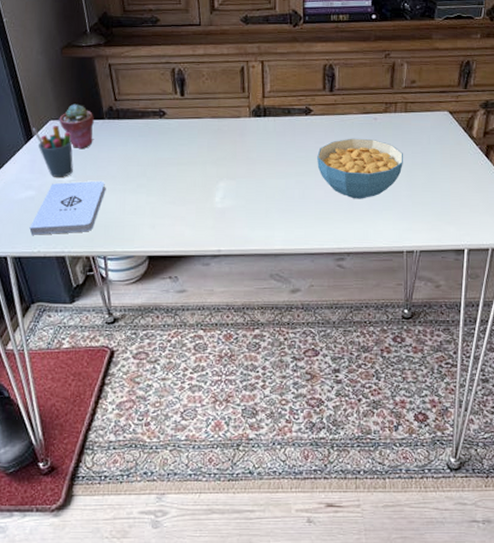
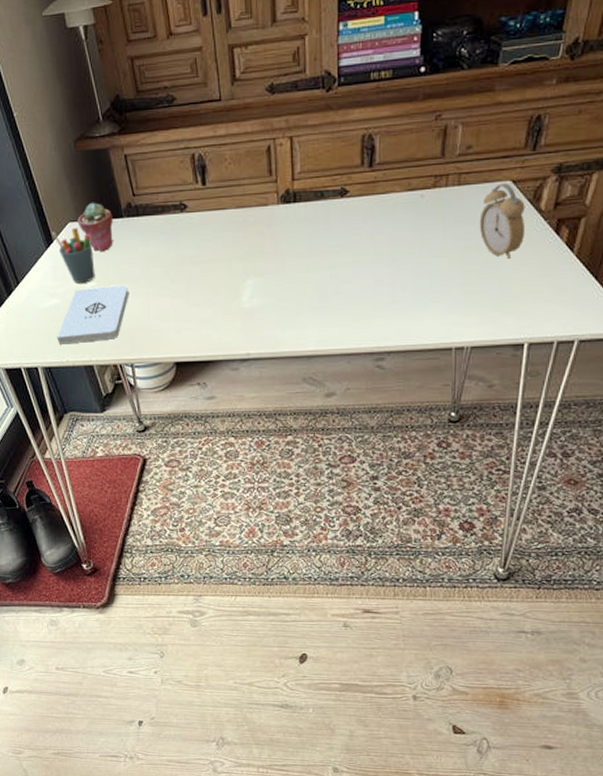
cereal bowl: present [317,138,403,199] -> none [354,220,454,291]
alarm clock: none [423,113,462,176] -> present [479,183,526,259]

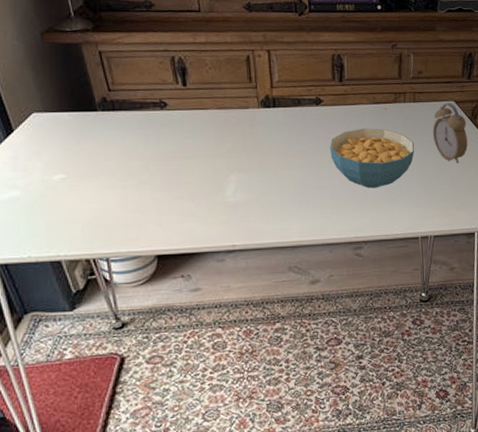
pen holder: present [52,228,95,283] -> none [12,119,64,175]
notepad: present [57,284,129,344] -> none [16,177,104,239]
potted succulent: present [77,202,113,252] -> none [44,94,86,144]
cereal bowl: none [354,220,454,291] -> present [330,128,414,188]

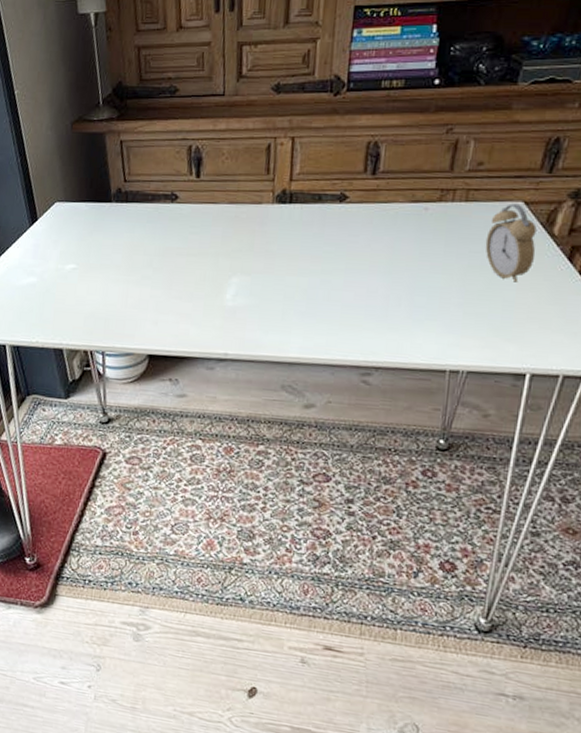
cereal bowl: present [330,128,414,188] -> none [348,231,458,306]

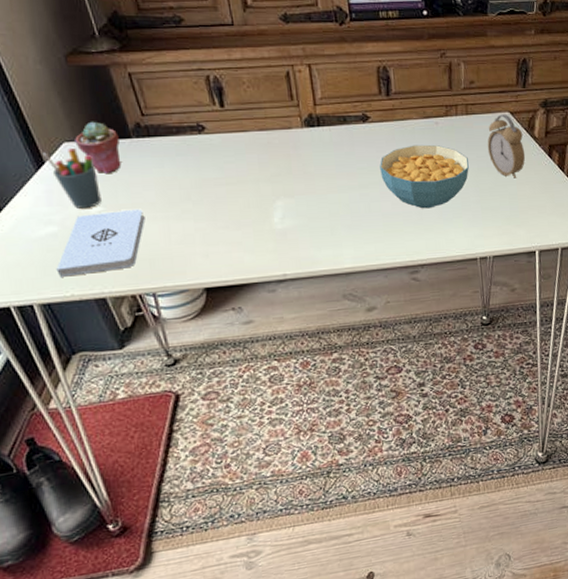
notepad: none [29,269,109,325] -> present [56,208,145,277]
pen holder: none [37,208,77,264] -> present [42,148,102,209]
potted succulent: none [65,184,101,235] -> present [75,121,122,175]
cereal bowl: none [348,231,458,306] -> present [380,144,469,209]

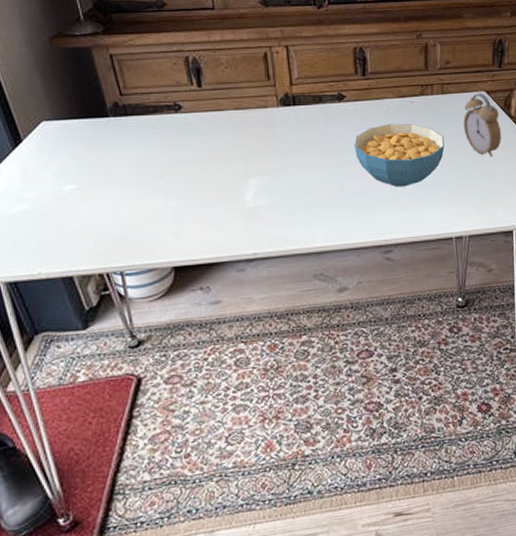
pen holder: present [42,148,102,209] -> none [20,127,75,186]
notepad: present [56,208,145,277] -> none [25,186,117,255]
potted succulent: present [75,121,122,175] -> none [53,101,97,153]

